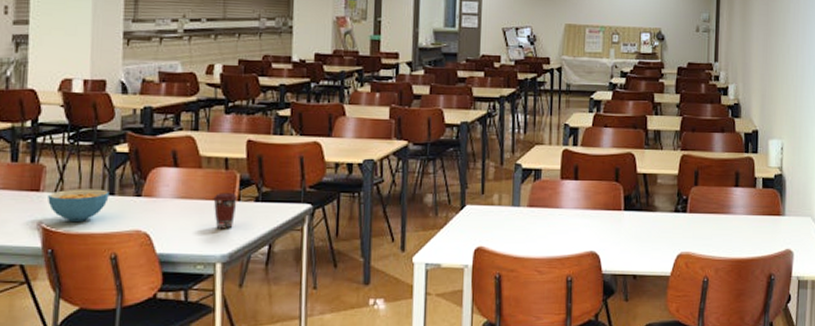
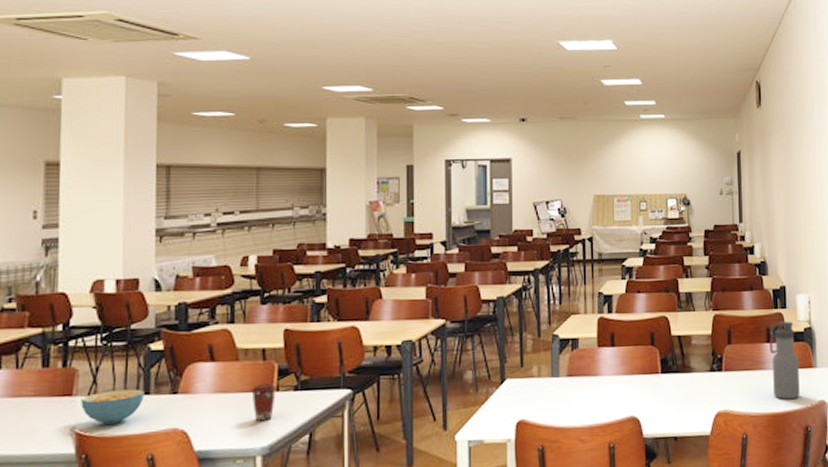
water bottle: none [737,166,767,245] -> present [769,321,800,399]

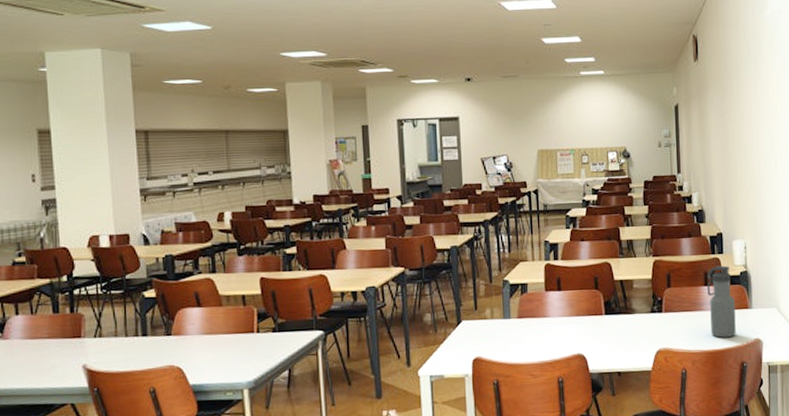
cereal bowl: present [81,389,145,424] -> none [89,331,143,362]
coffee cup: present [251,384,276,421] -> none [235,326,257,359]

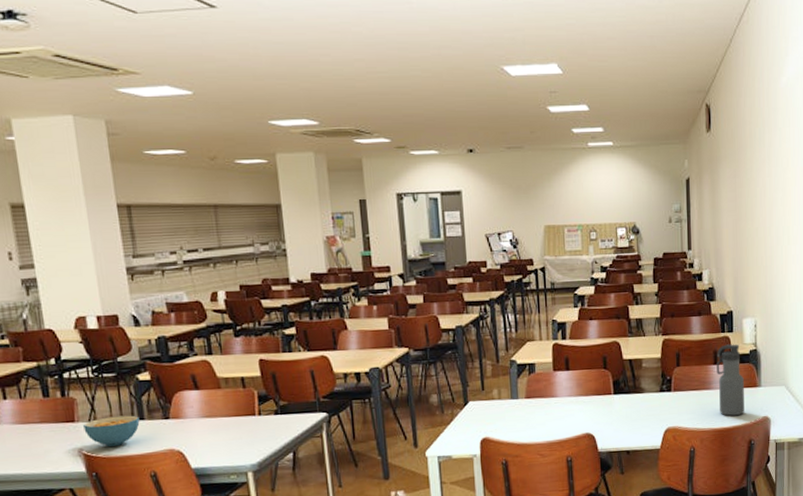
cereal bowl: none [89,331,143,362] -> present [83,415,140,446]

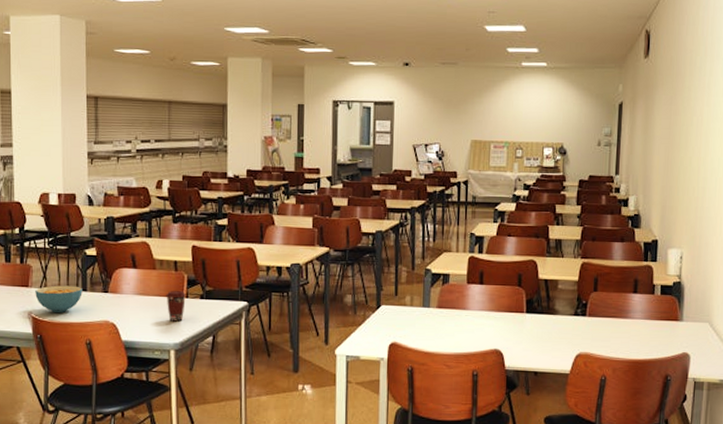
coffee cup: none [235,409,259,442] -> present [166,291,186,322]
water bottle: present [716,344,744,416] -> none [636,274,664,348]

